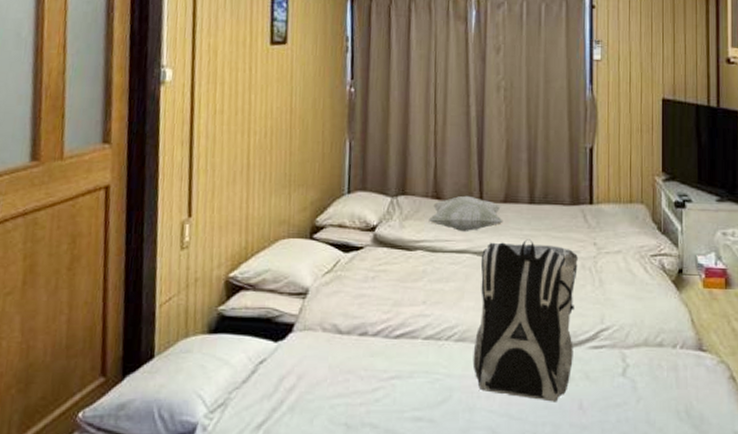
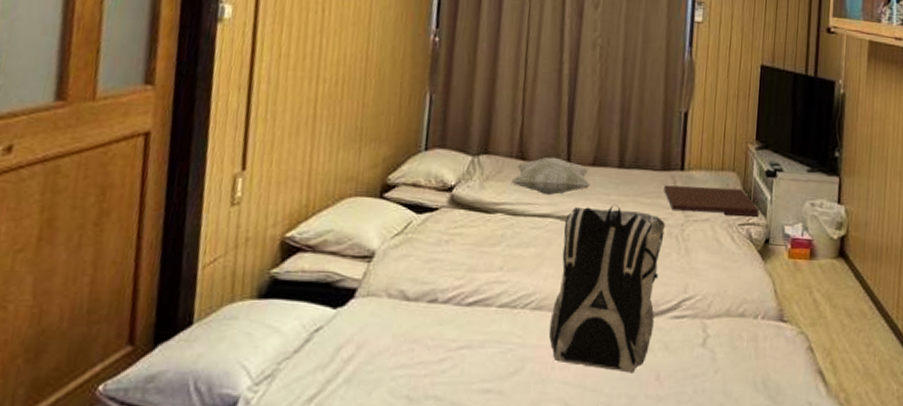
seat cushion: none [574,219,671,248] -> present [664,185,760,217]

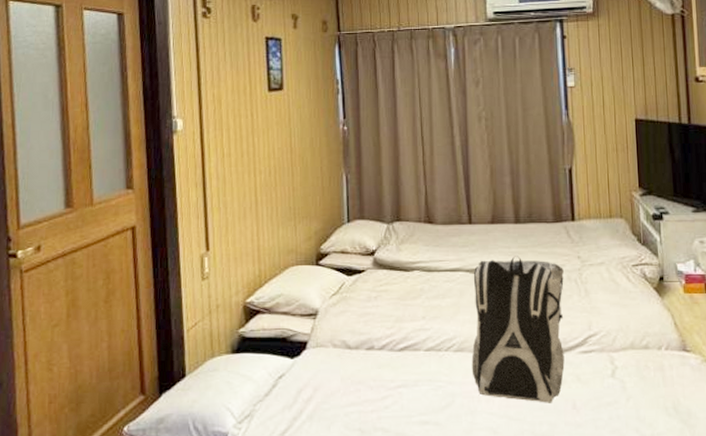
decorative pillow: present [511,157,591,195] -> none [423,219,492,251]
seat cushion: present [664,185,760,217] -> none [558,233,651,259]

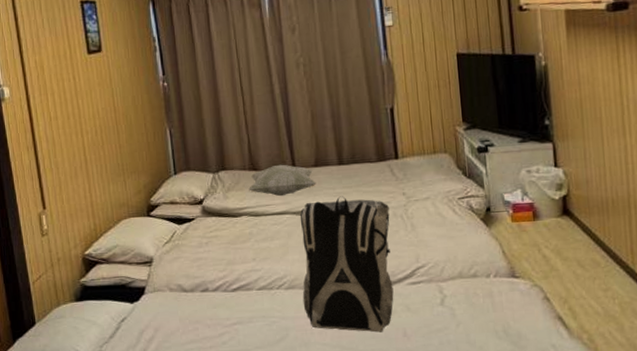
decorative pillow: none [423,219,492,251] -> present [249,164,316,196]

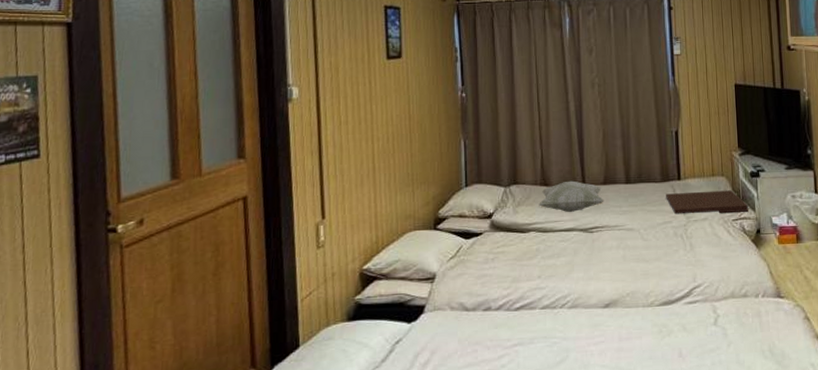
backpack: present [300,196,394,333] -> none [585,214,672,353]
seat cushion: none [382,167,477,195] -> present [666,190,749,215]

